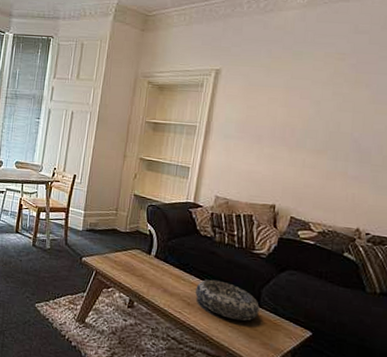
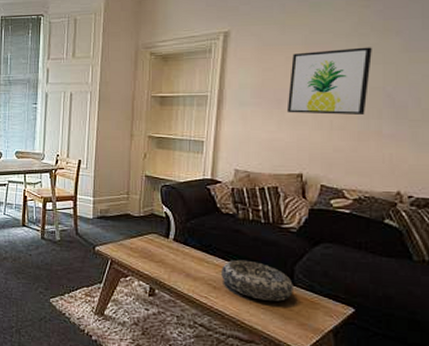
wall art: none [265,95,344,156] -> present [286,47,372,115]

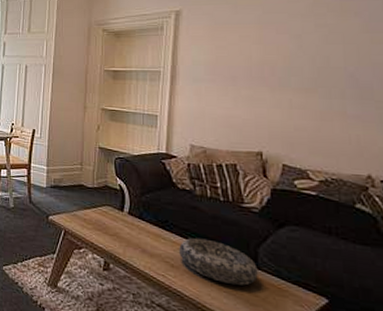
wall art: present [286,47,372,115] -> none [242,27,330,94]

